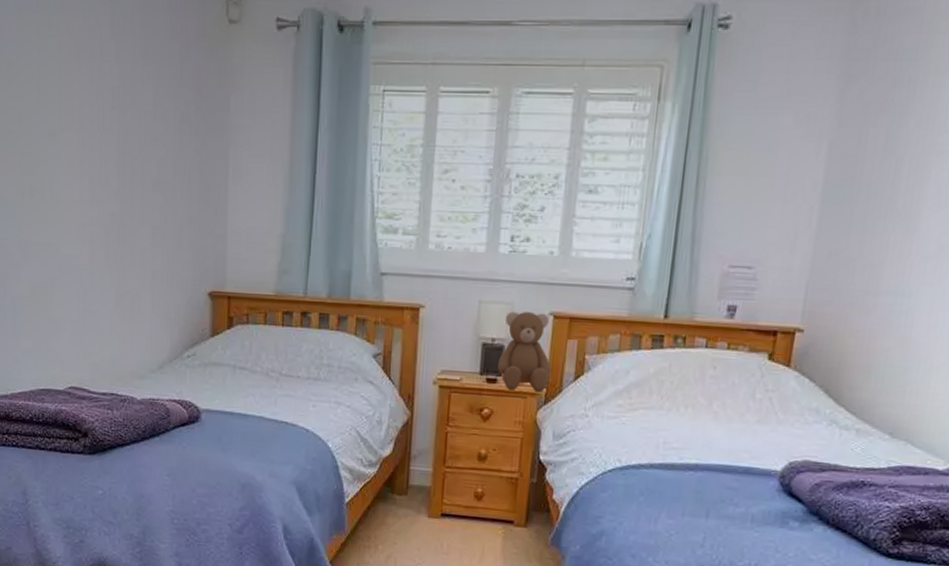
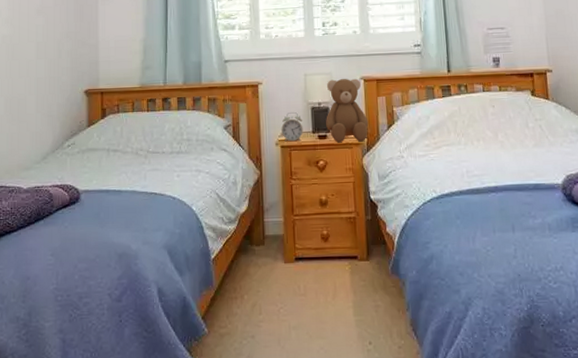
alarm clock: none [442,347,470,383] -> present [281,112,303,142]

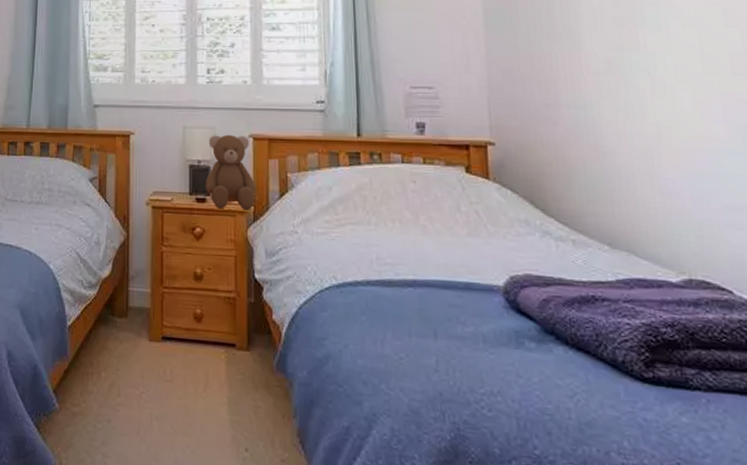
alarm clock: present [281,112,303,142] -> none [154,169,179,203]

